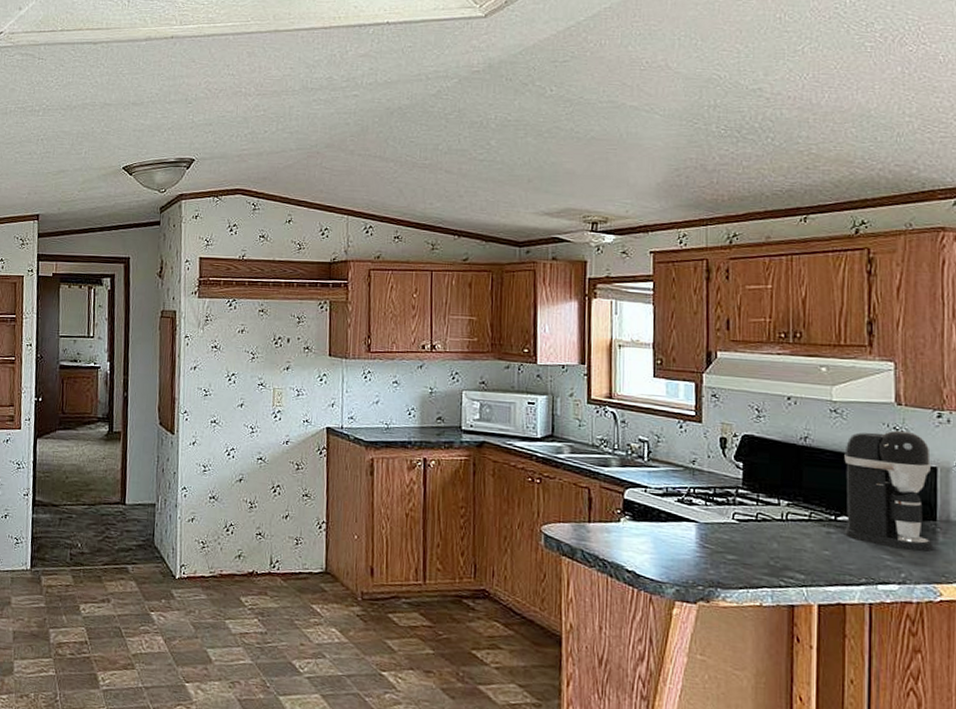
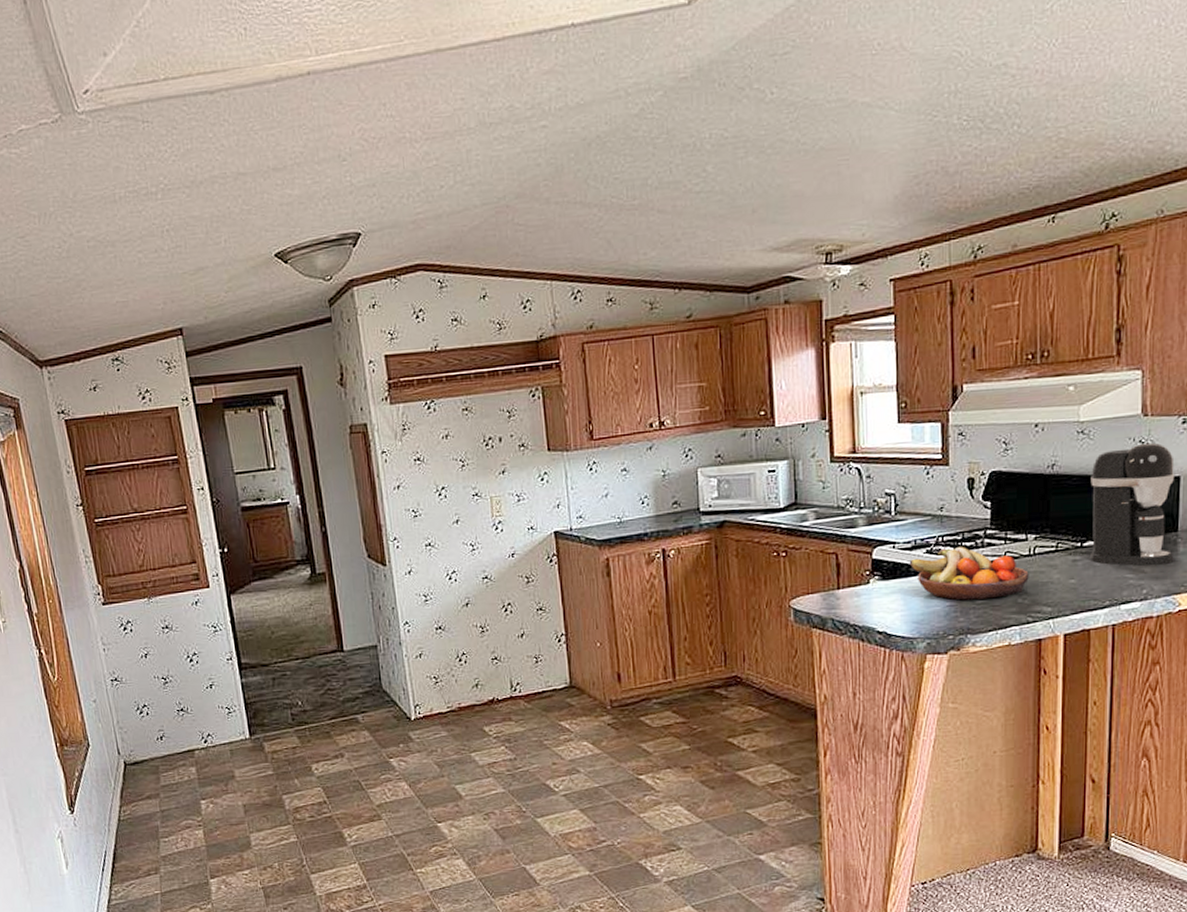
fruit bowl: none [660,499,781,557] -> present [909,547,1029,600]

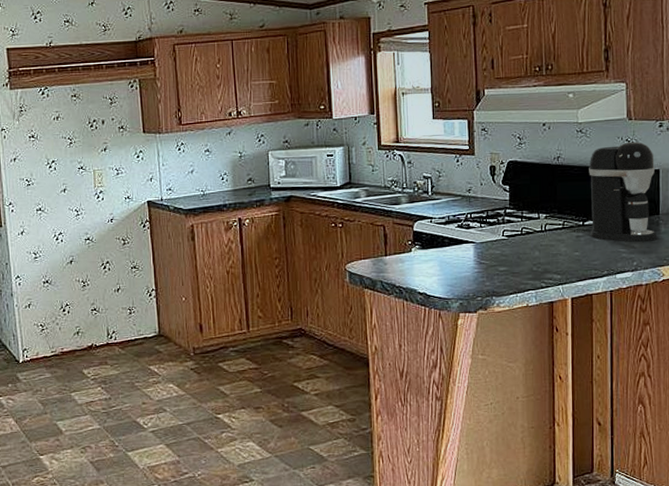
fruit bowl: present [909,547,1029,600] -> none [444,223,542,268]

